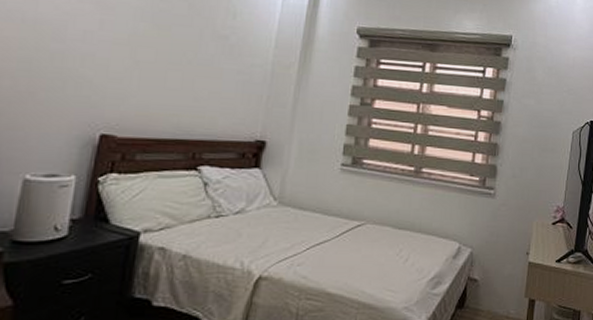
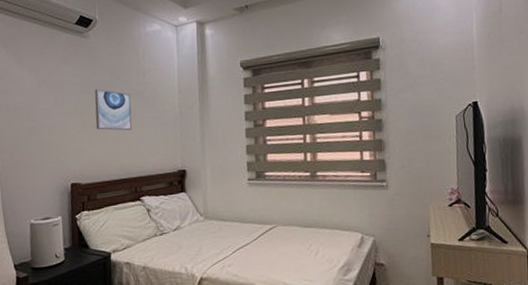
wall art: none [153,20,211,81] -> present [94,89,132,131]

